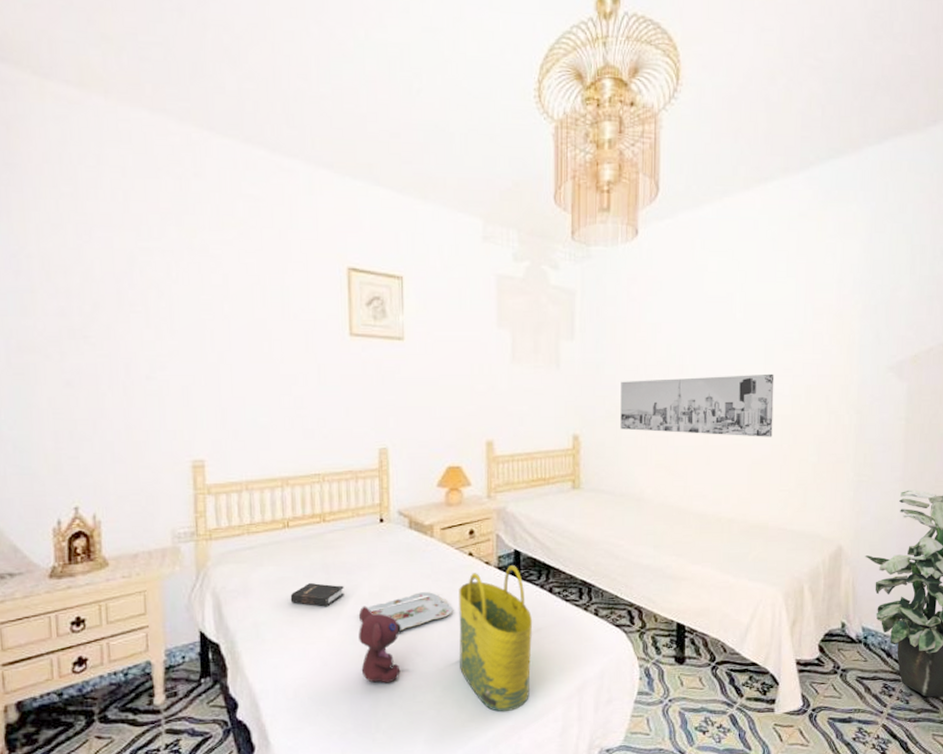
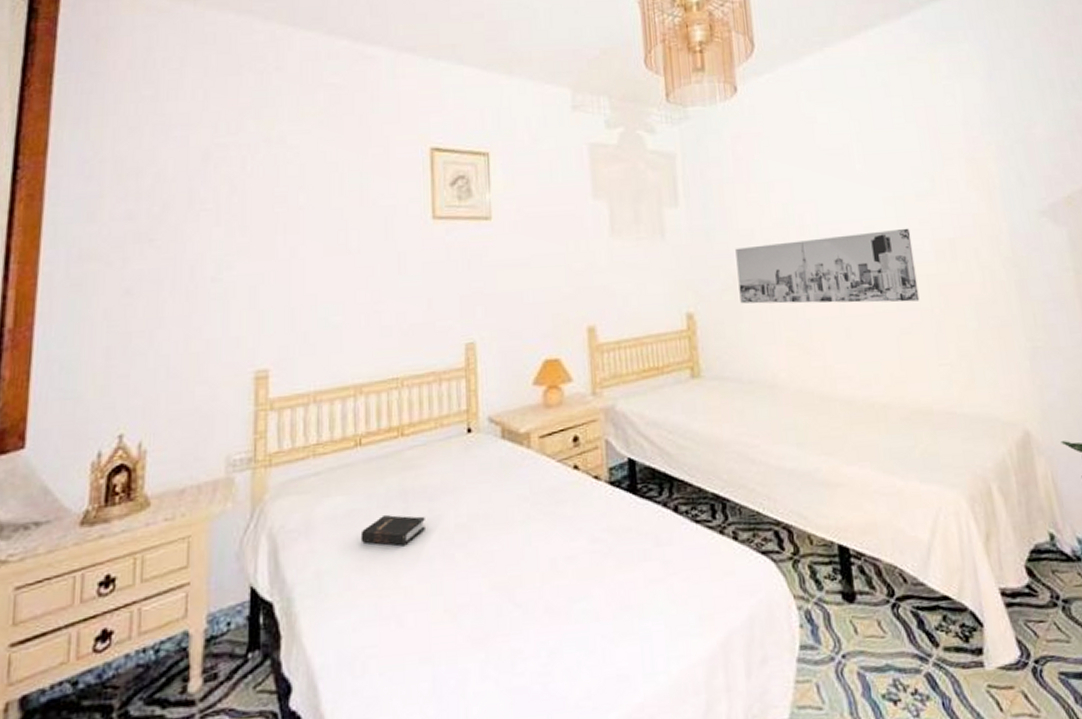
teddy bear: present [358,606,402,683] -> none [442,542,496,649]
serving tray: present [367,592,453,631] -> none [453,519,557,573]
tote bag: present [459,564,533,712] -> none [564,477,660,684]

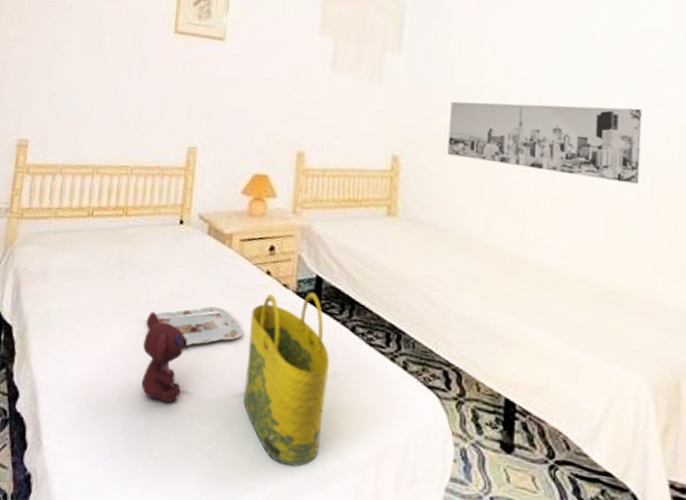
hardback book: present [360,514,425,546] -> none [83,276,136,306]
teddy bear: none [442,542,496,649] -> present [141,311,188,404]
serving tray: none [453,519,557,573] -> present [156,306,243,346]
tote bag: none [564,477,660,684] -> present [244,291,330,467]

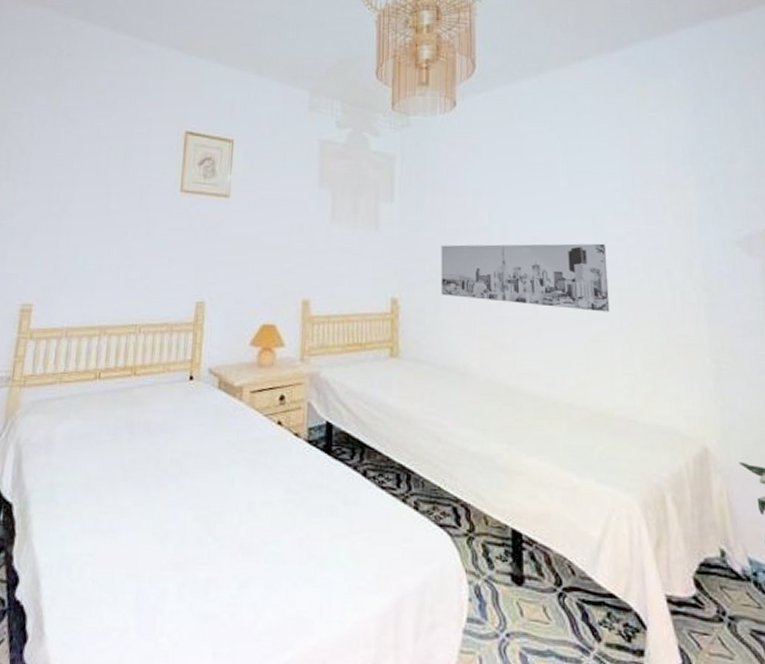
teddy bear: present [141,311,188,404] -> none [152,473,201,572]
serving tray: present [156,306,243,346] -> none [167,463,257,507]
tote bag: present [244,291,330,467] -> none [259,438,344,627]

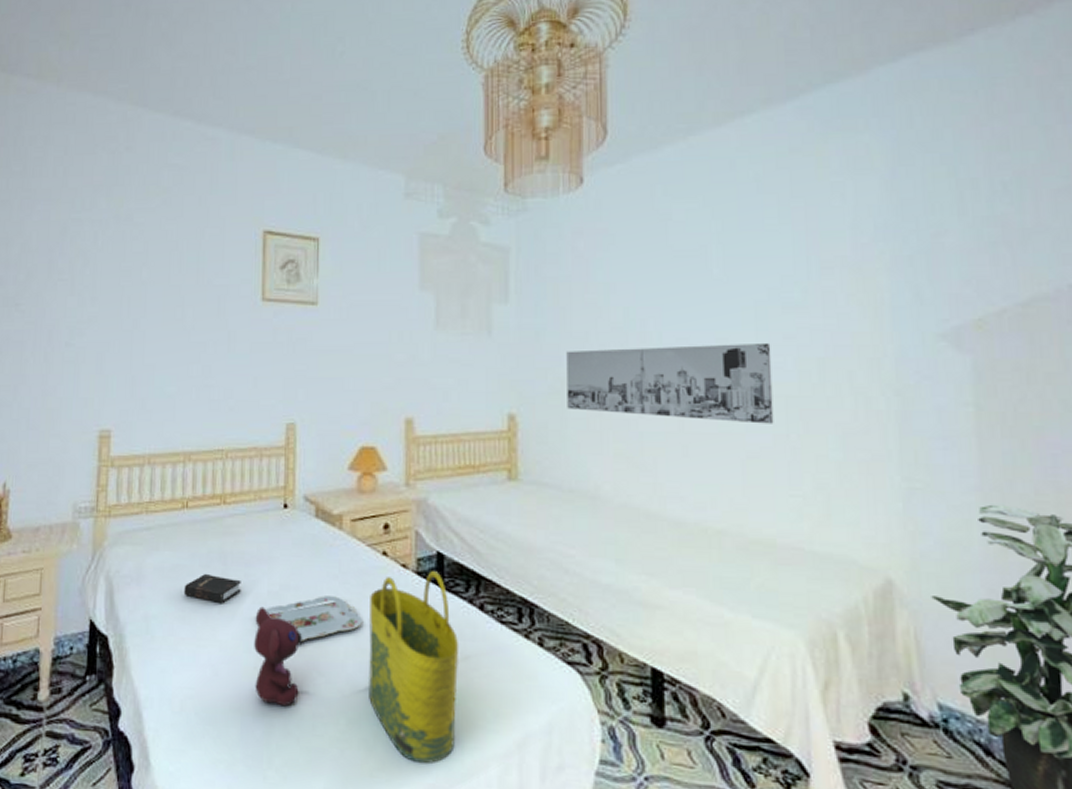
hardback book: none [90,441,146,471] -> present [183,573,241,604]
teddy bear: none [152,473,201,572] -> present [254,606,303,707]
serving tray: none [167,463,257,507] -> present [265,596,362,642]
tote bag: none [259,438,344,627] -> present [369,570,459,764]

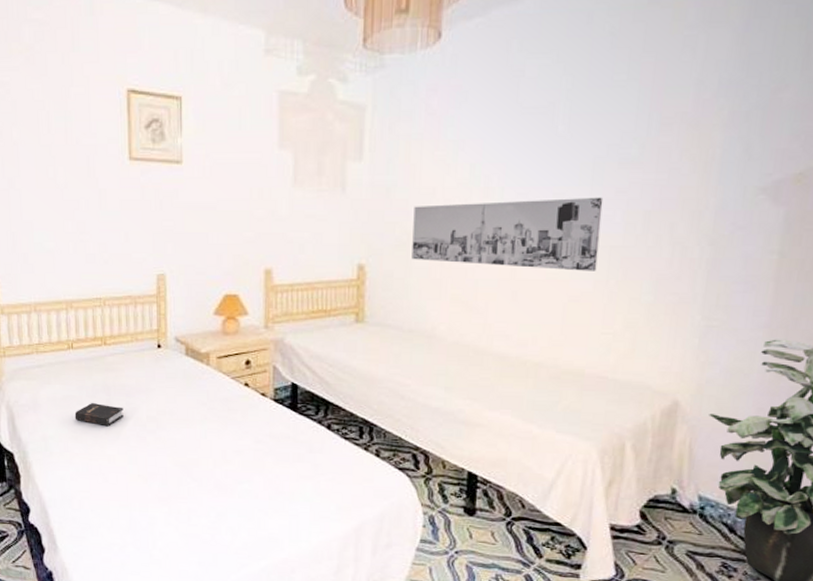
teddy bear: present [254,606,303,707] -> none [137,428,178,504]
serving tray: present [265,596,362,642] -> none [145,419,228,455]
tote bag: present [369,570,459,764] -> none [234,397,309,545]

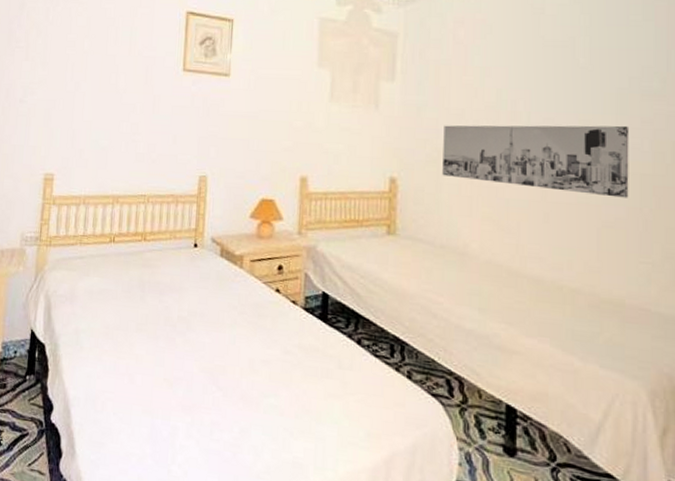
hardback book: present [74,402,124,427] -> none [108,297,156,324]

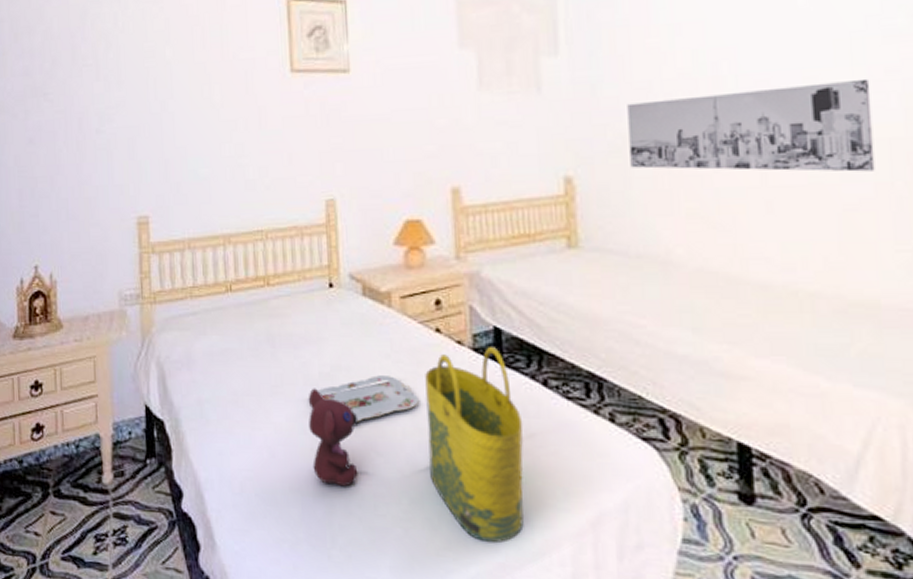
teddy bear: none [164,328,206,414] -> present [308,388,359,487]
serving tray: none [175,323,256,360] -> present [318,375,419,422]
tote bag: none [259,307,338,471] -> present [425,345,524,544]

